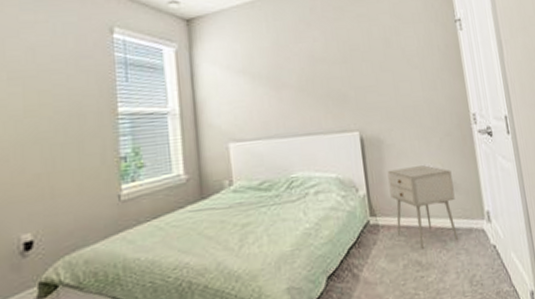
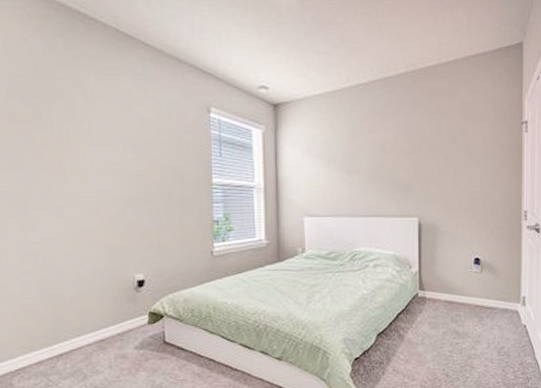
nightstand: present [387,165,458,249] -> none [439,252,496,321]

